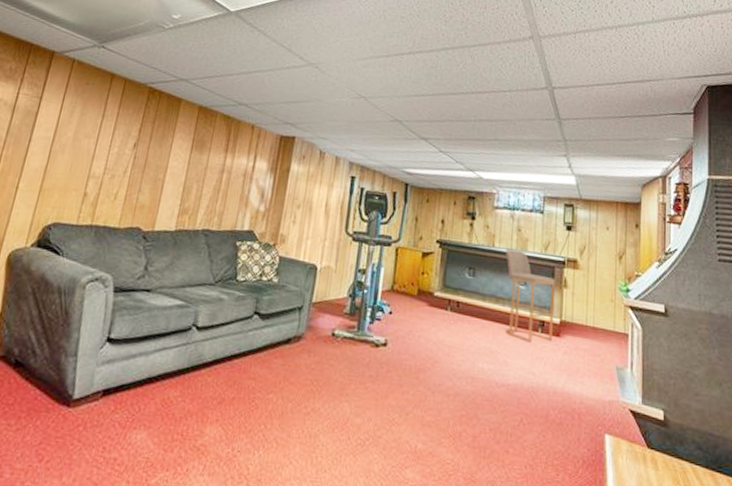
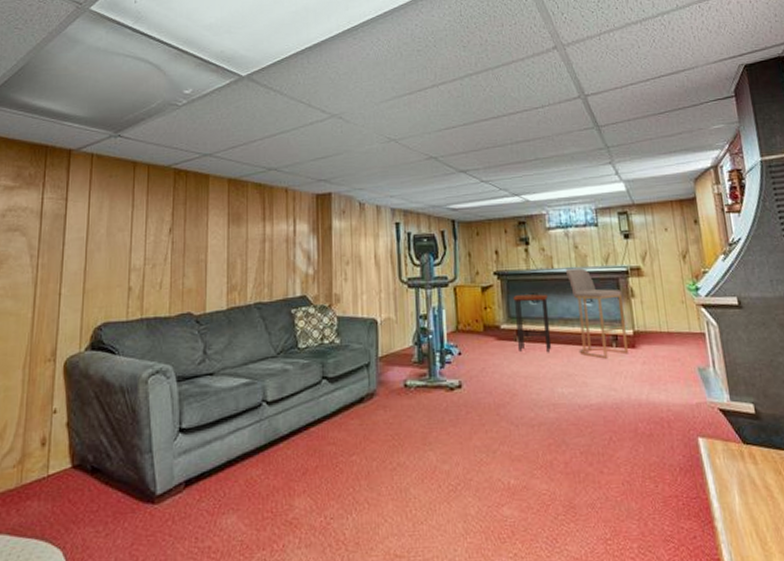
bar stool: none [448,266,484,327] -> present [513,294,552,353]

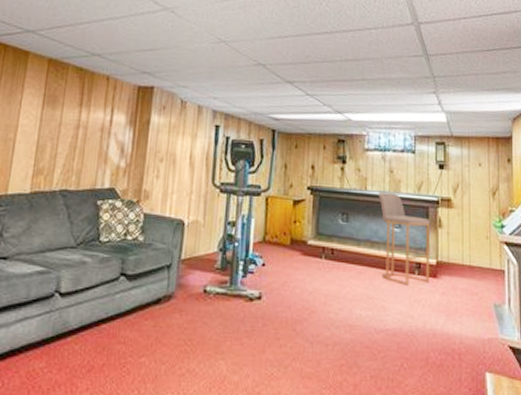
bar stool: present [513,294,552,353] -> none [323,212,357,274]

